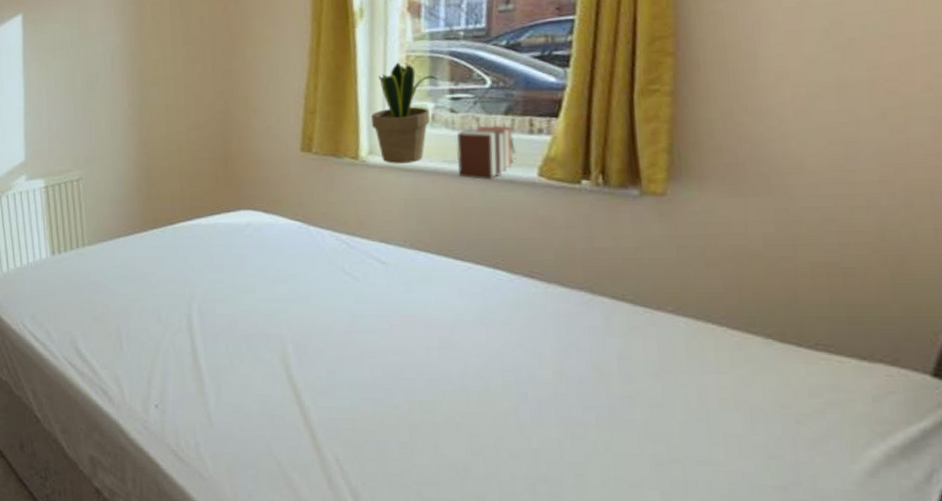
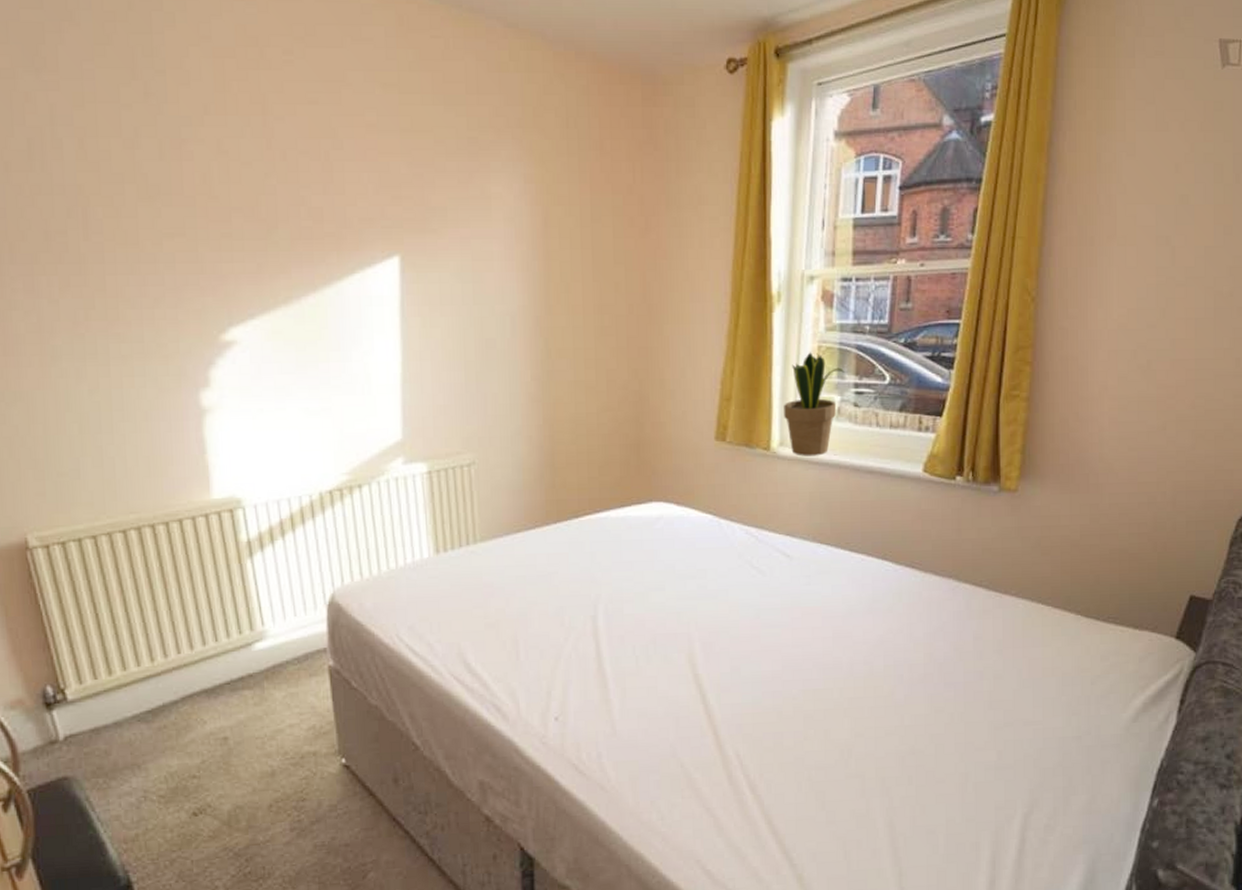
books: present [456,125,518,181] -> none [857,420,908,475]

